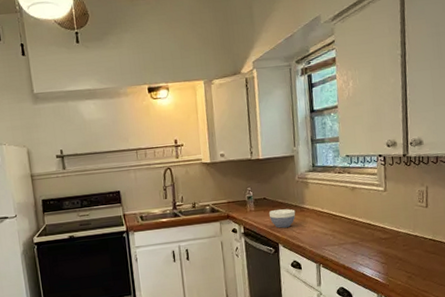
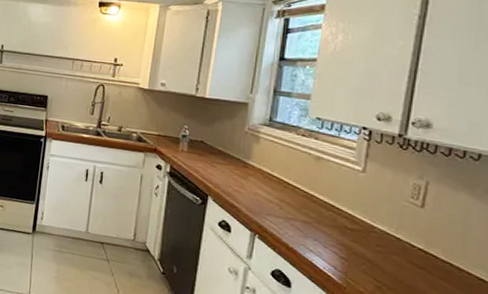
bowl: present [268,208,296,228] -> none [203,157,237,181]

